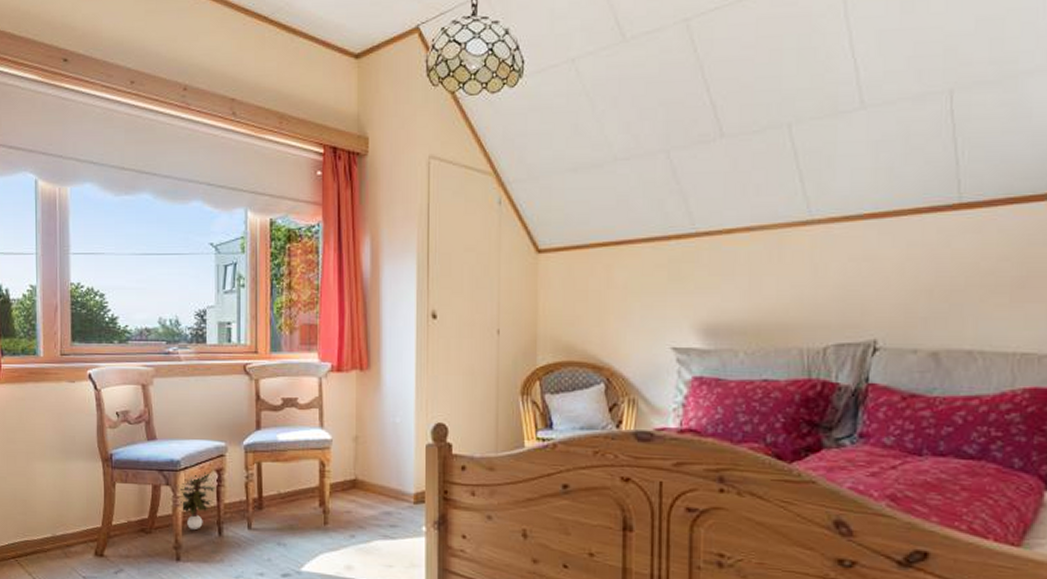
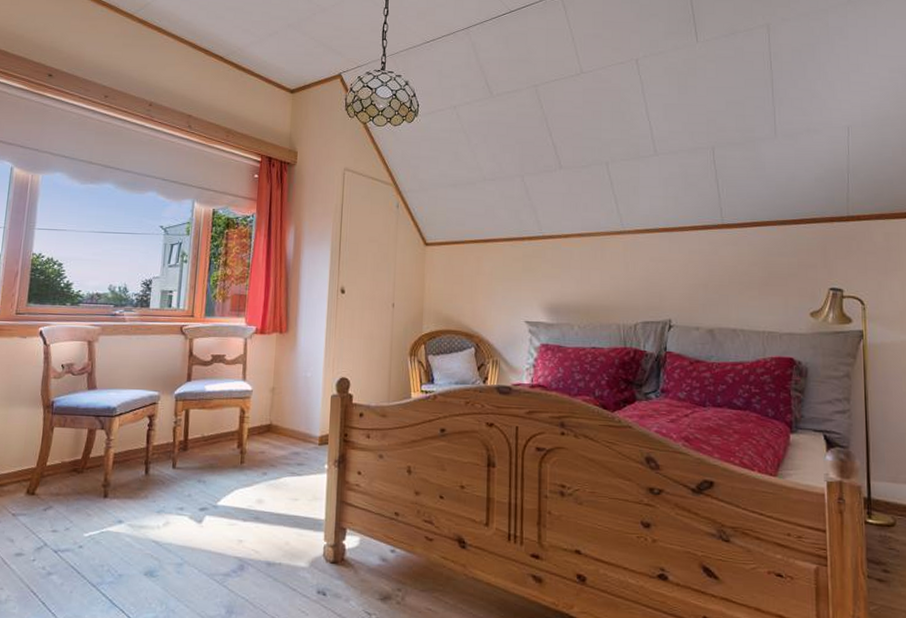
potted plant: present [180,471,216,529] -> none [113,417,147,469]

